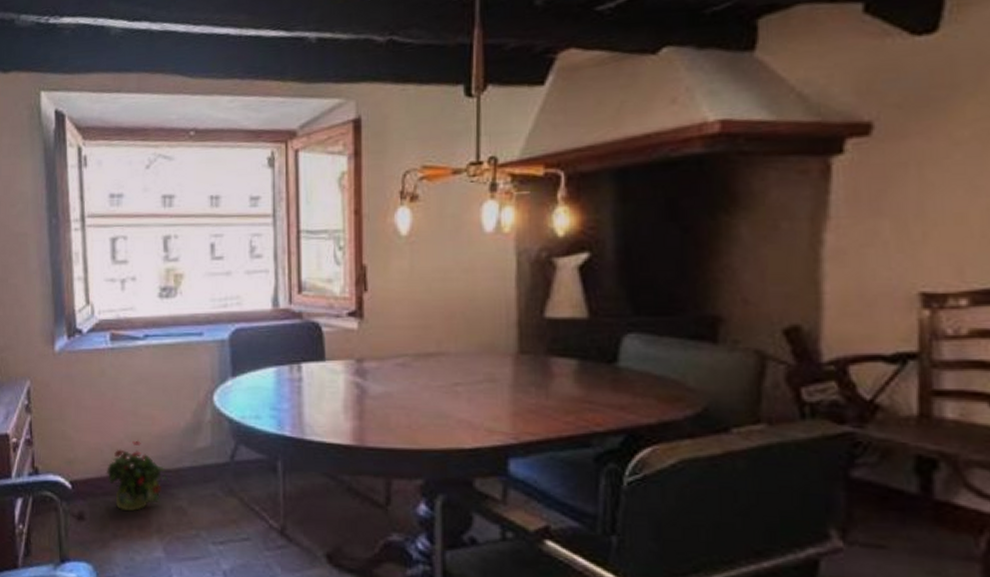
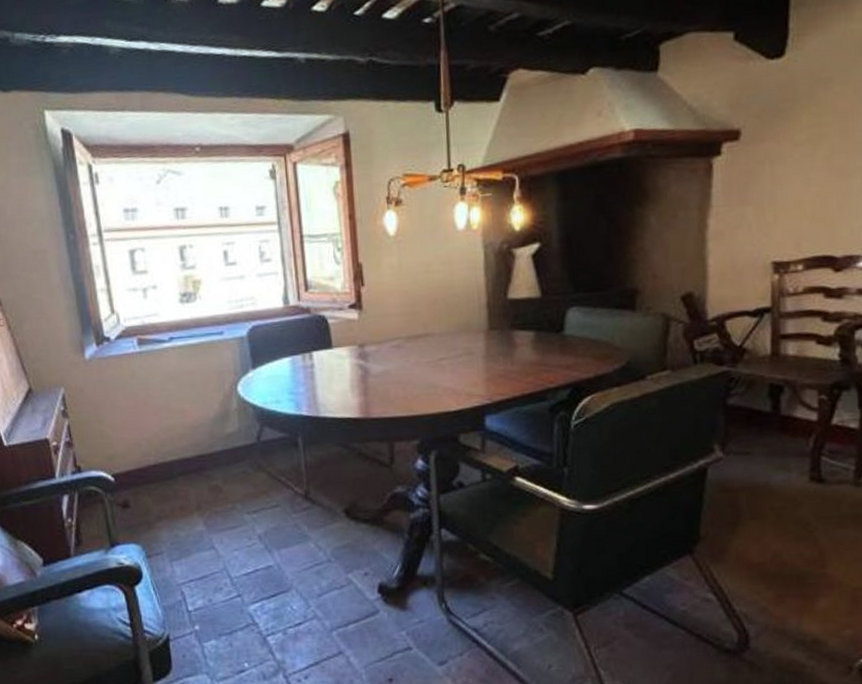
potted plant: present [105,440,169,511] -> none [145,432,204,495]

